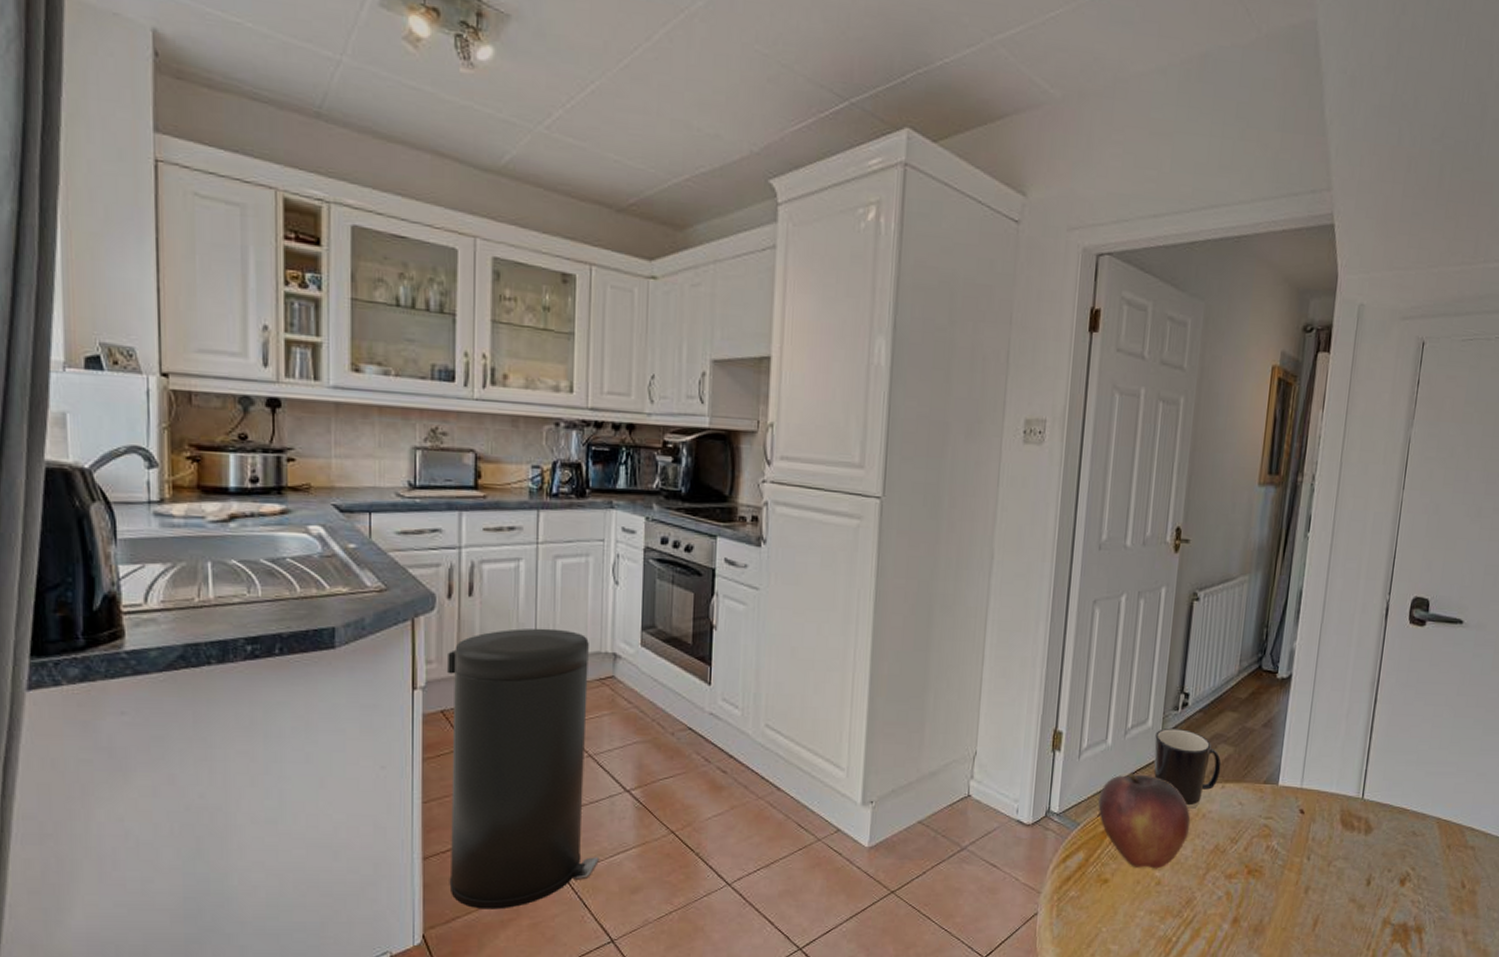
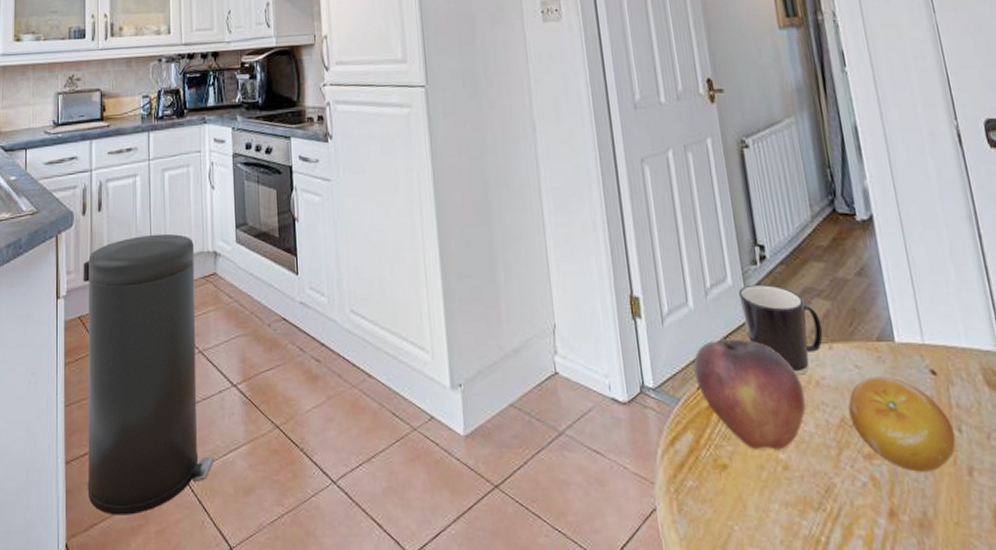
fruit: none [1223,812,1305,889] -> present [848,376,956,472]

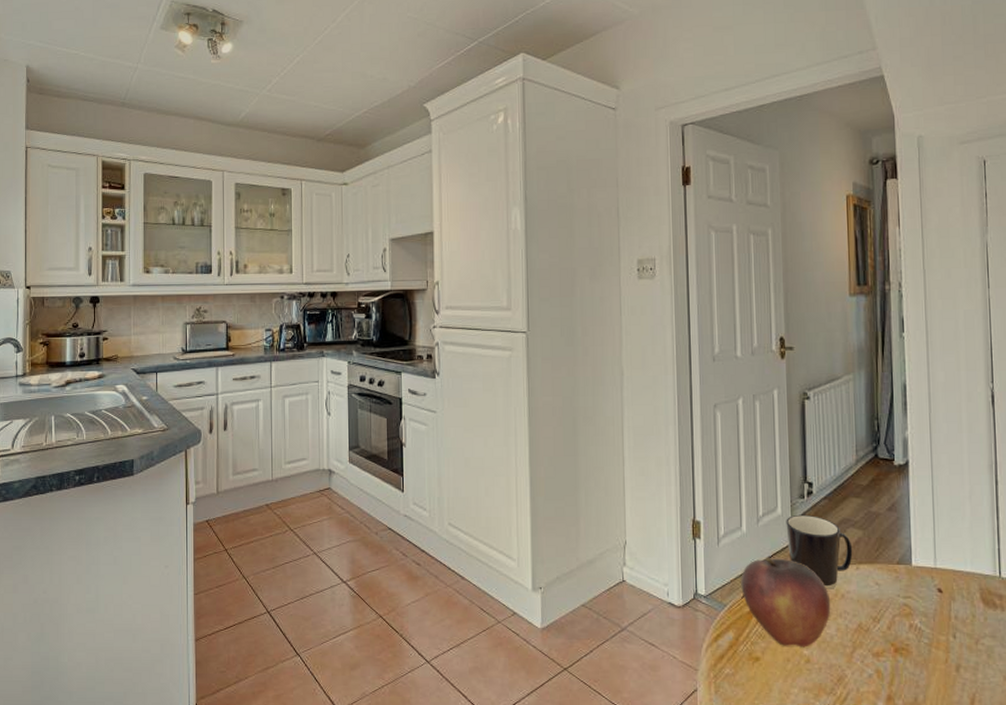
pedal bin: present [83,233,214,515] -> none [210,452,325,683]
fruit: present [848,376,956,472] -> none [866,592,950,667]

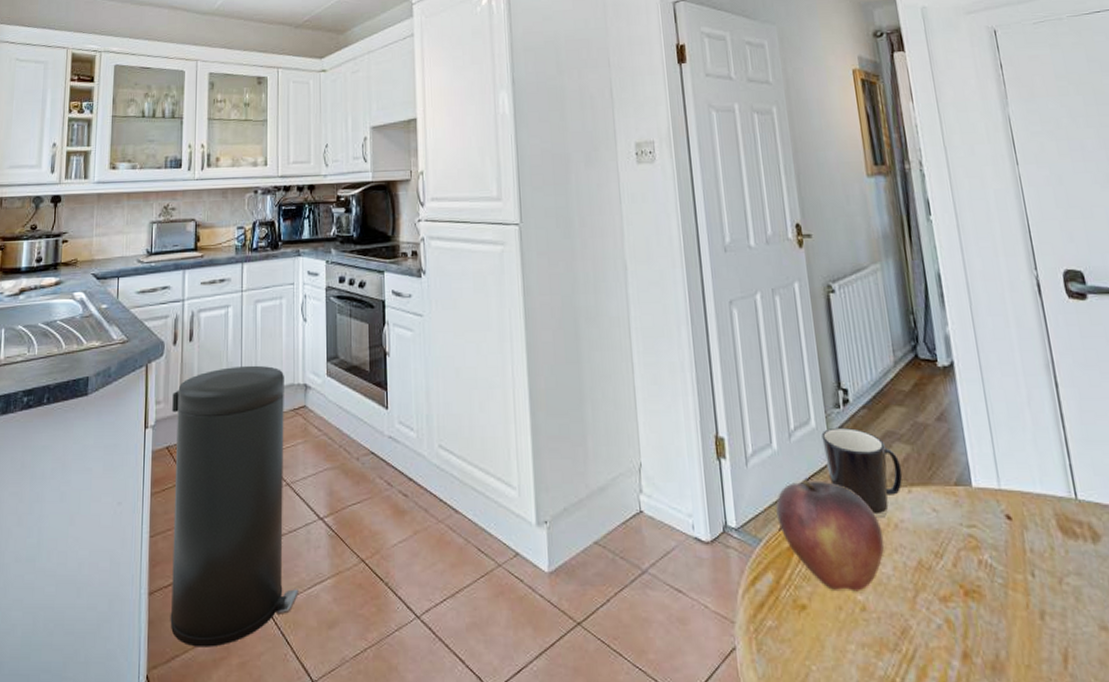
pedal bin: none [210,452,325,683] -> present [170,365,298,647]

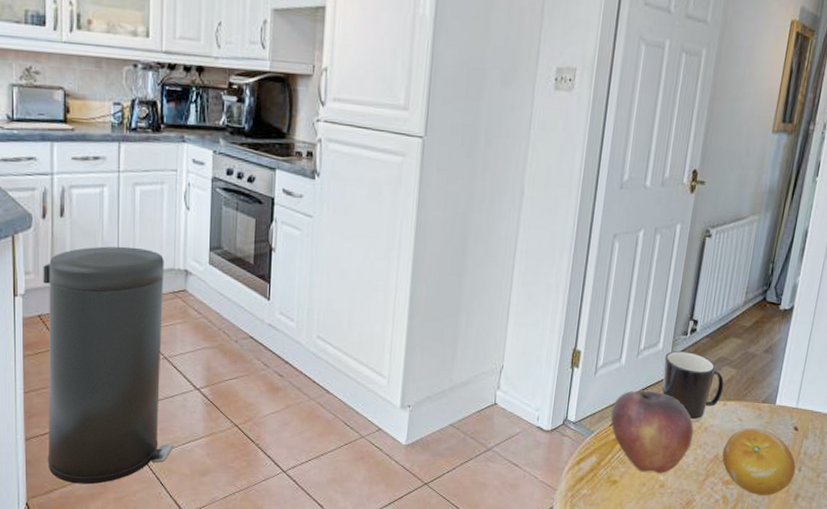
fruit: none [925,520,1029,615] -> present [722,428,796,496]

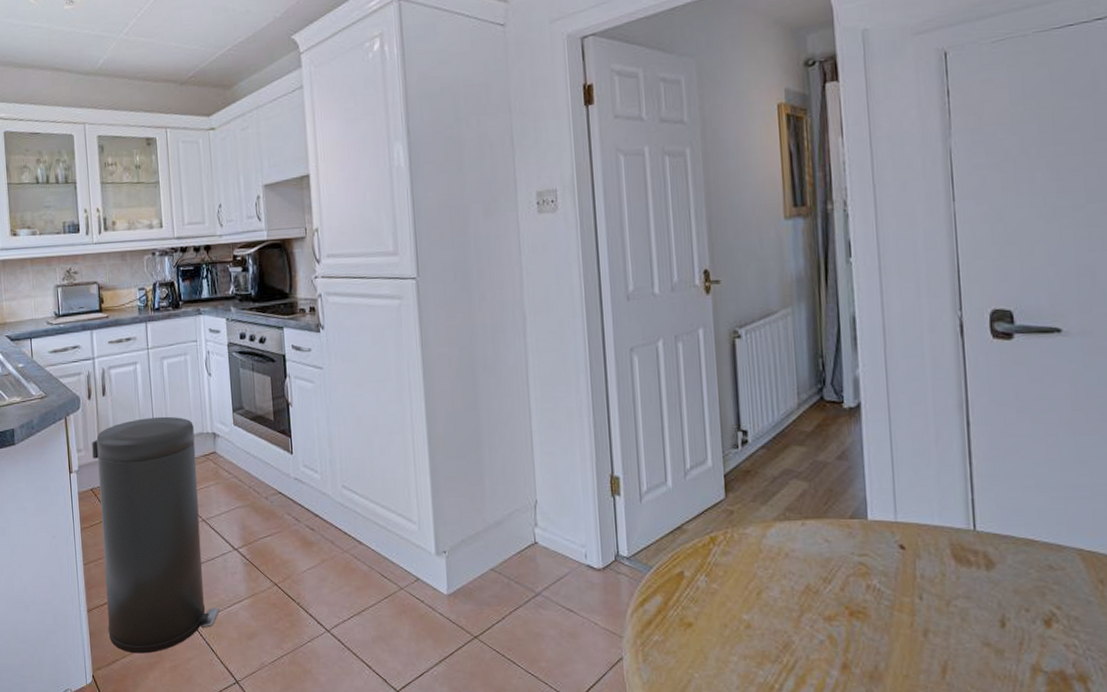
fruit: present [610,389,694,474] -> none [668,513,774,612]
mug: present [662,350,725,422] -> none [717,466,798,548]
fruit: present [722,428,796,496] -> none [814,550,916,632]

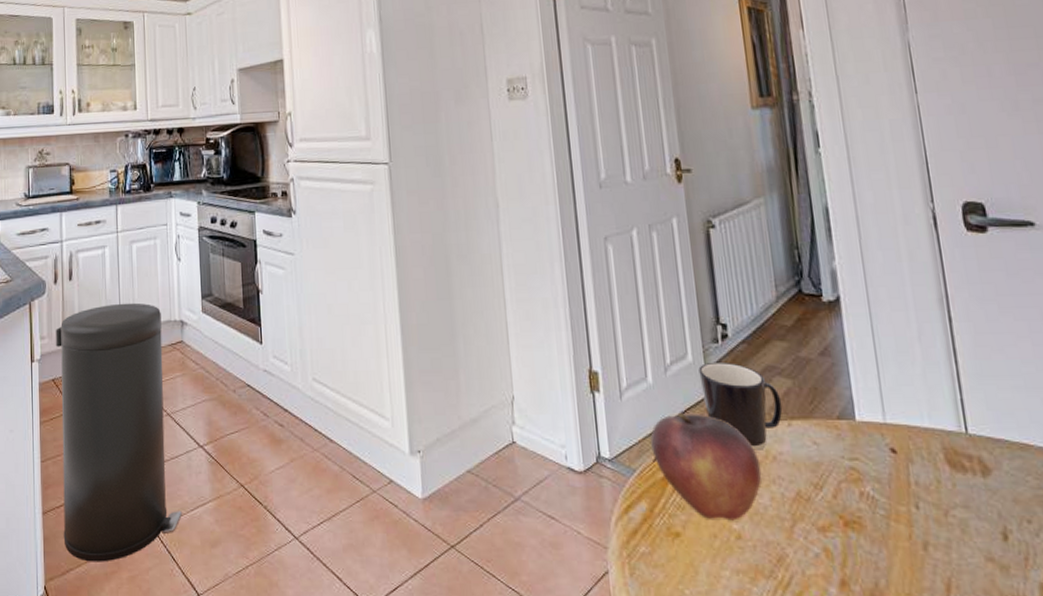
fruit: none [668,513,774,612] -> present [650,412,762,521]
mug: none [717,466,798,548] -> present [698,361,783,450]

